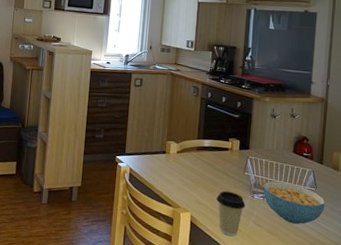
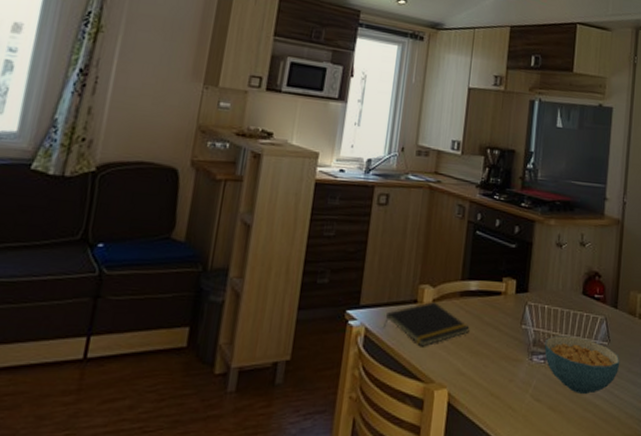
notepad: none [143,153,205,183] -> present [384,302,470,347]
coffee cup: present [216,190,246,236] -> none [484,353,522,419]

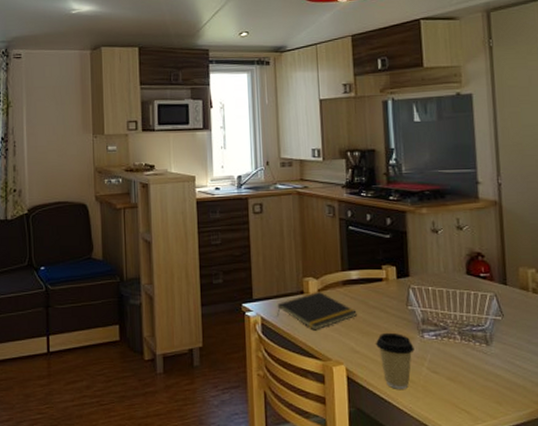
coffee cup: none [484,353,522,419] -> present [376,332,415,389]
cereal bowl: present [544,336,620,394] -> none [434,313,518,365]

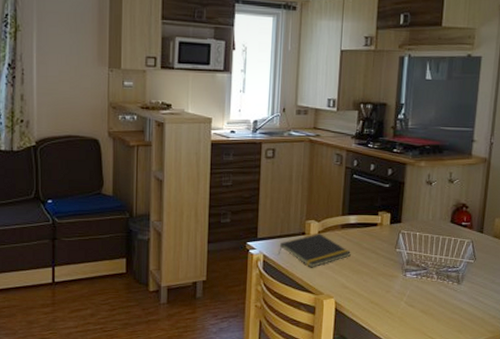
coffee cup: present [376,332,415,389] -> none [364,271,397,320]

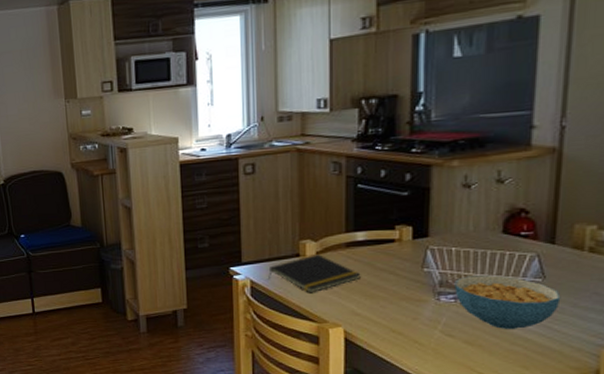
cereal bowl: none [417,256,485,300] -> present [455,275,561,329]

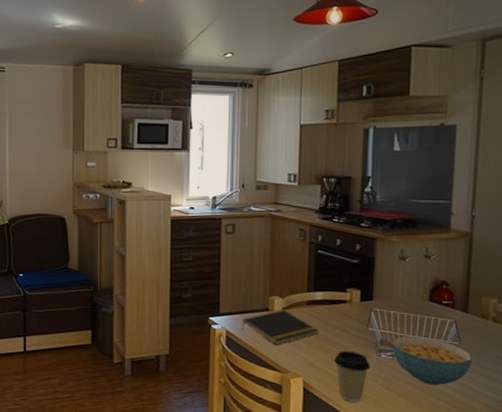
coffee cup: none [381,295,427,351] -> present [334,350,371,402]

